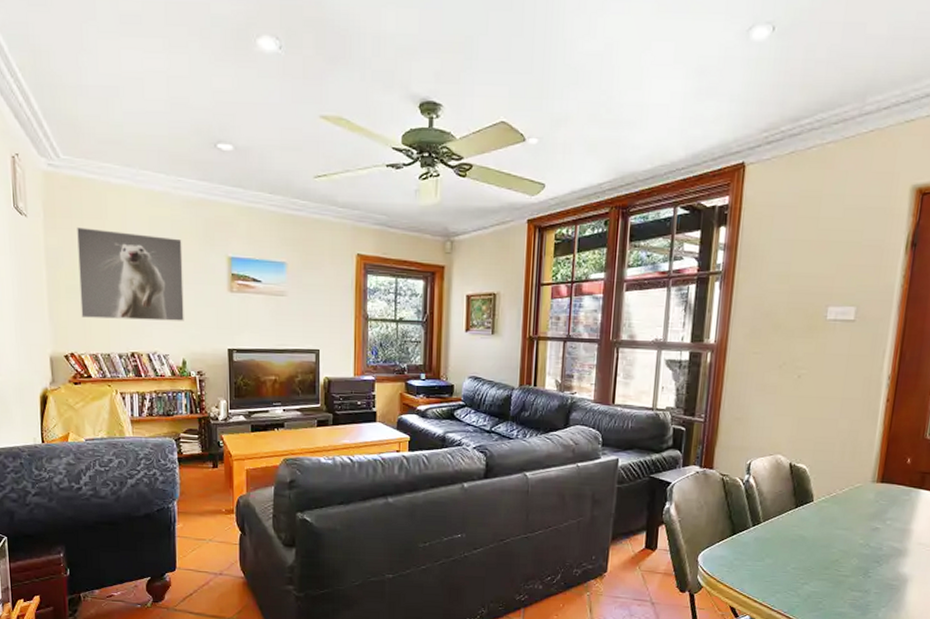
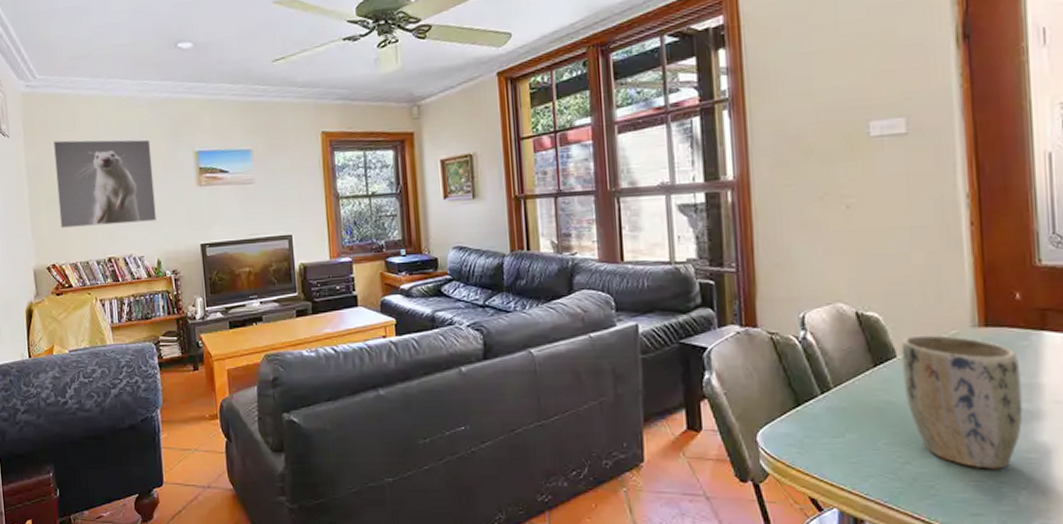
plant pot: none [814,485,900,592] -> present [901,334,1023,469]

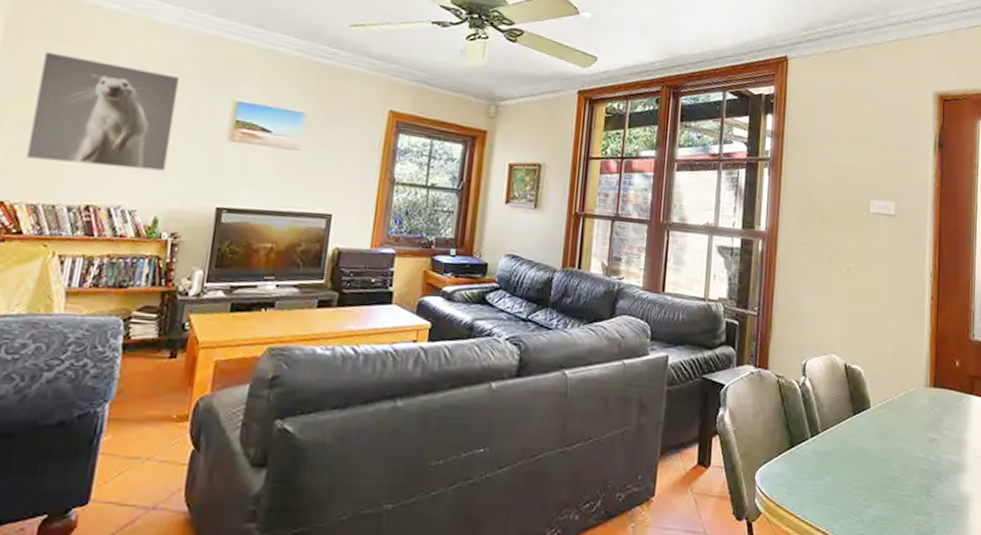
plant pot: present [901,334,1023,469] -> none [873,390,955,515]

